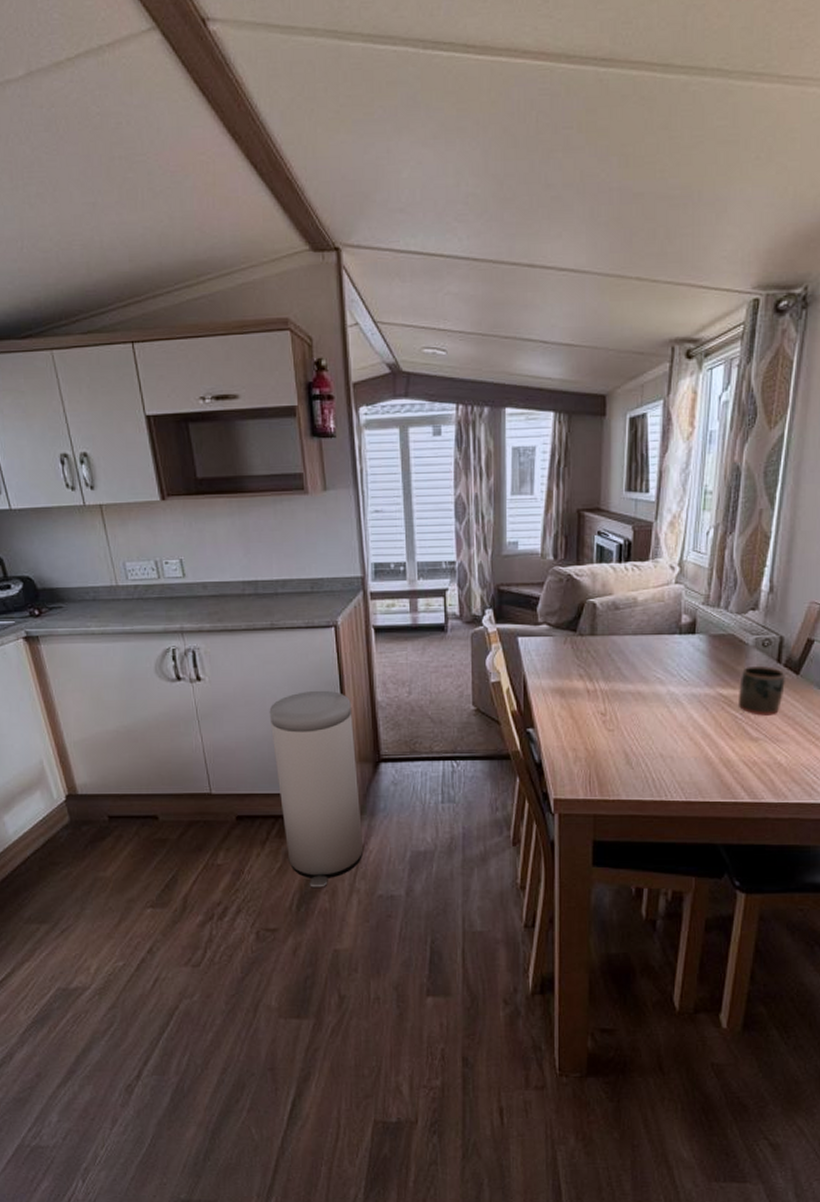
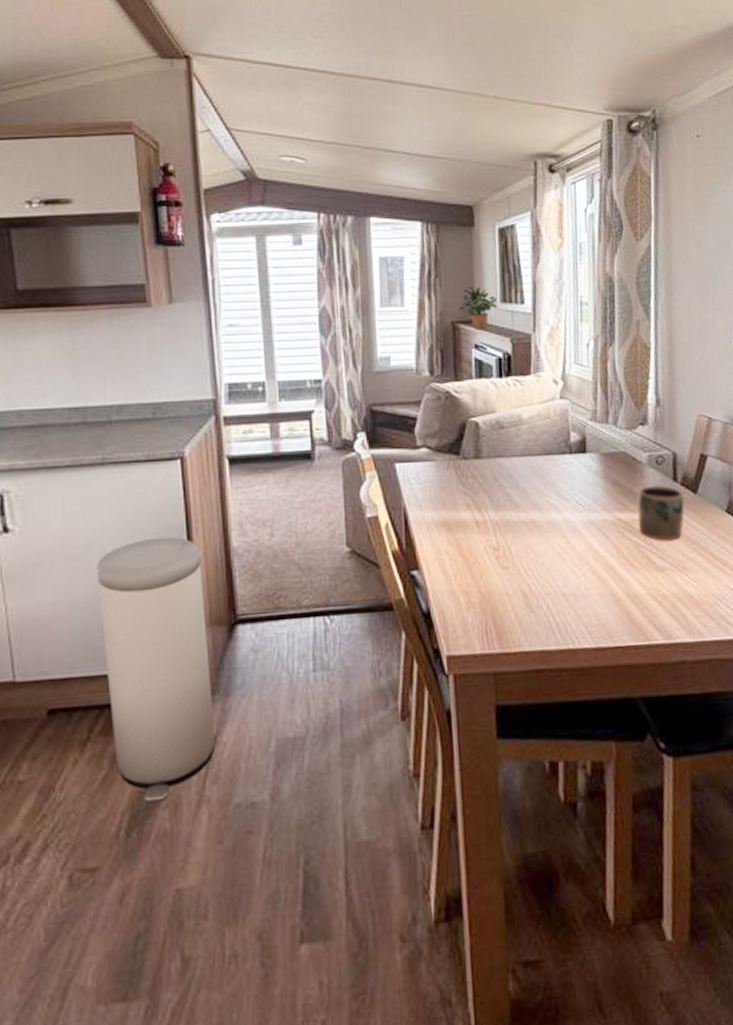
potted plant: none [585,475,622,517] -> present [458,286,497,329]

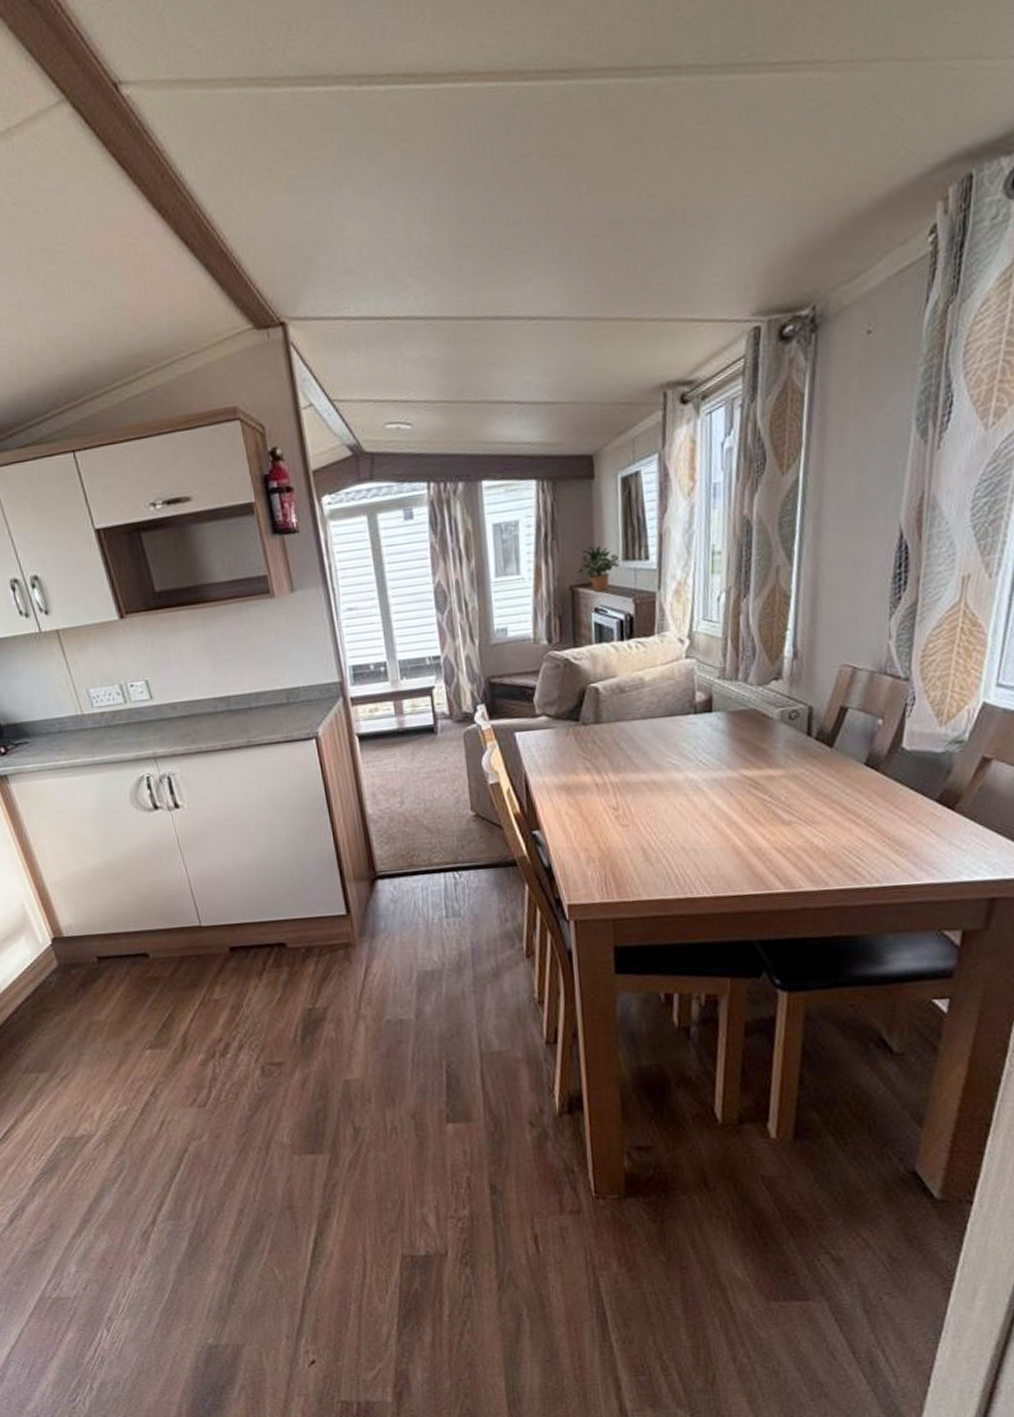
pedal bin: present [96,537,216,804] -> none [254,807,367,1018]
mug: present [637,485,685,541] -> none [765,741,818,796]

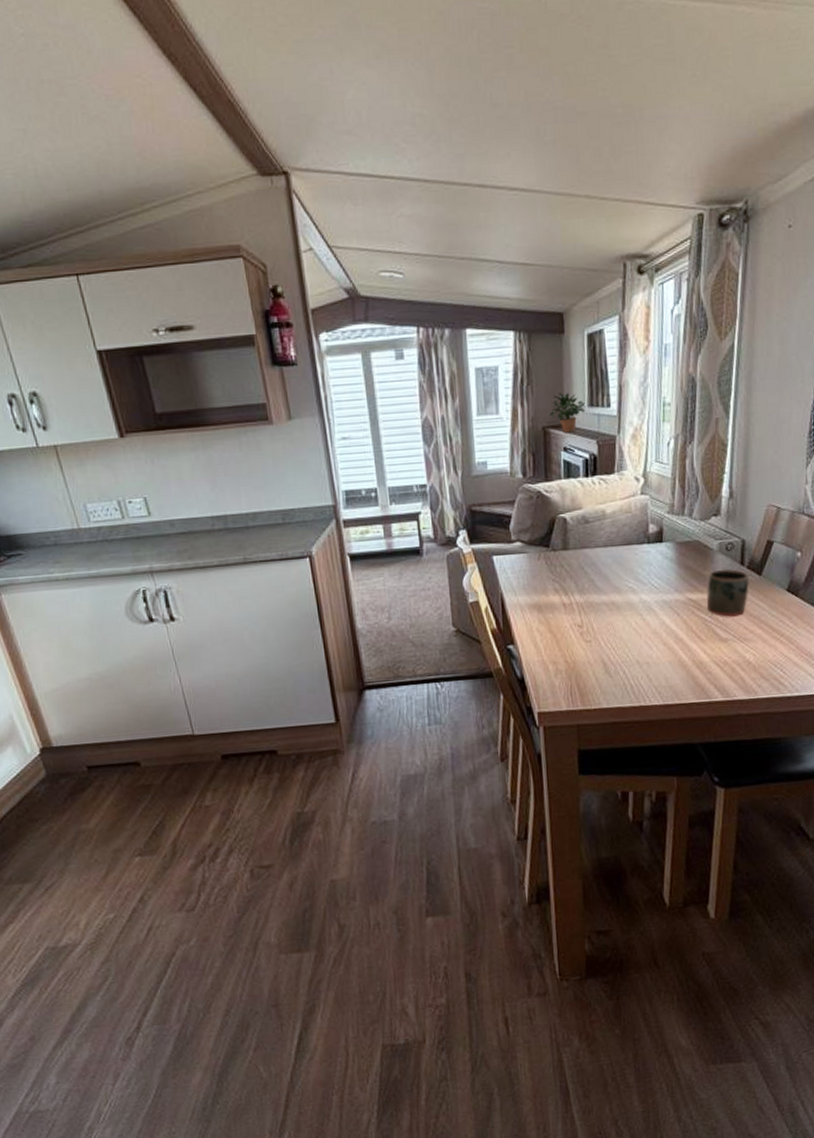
mug: none [765,741,818,796] -> present [707,569,749,617]

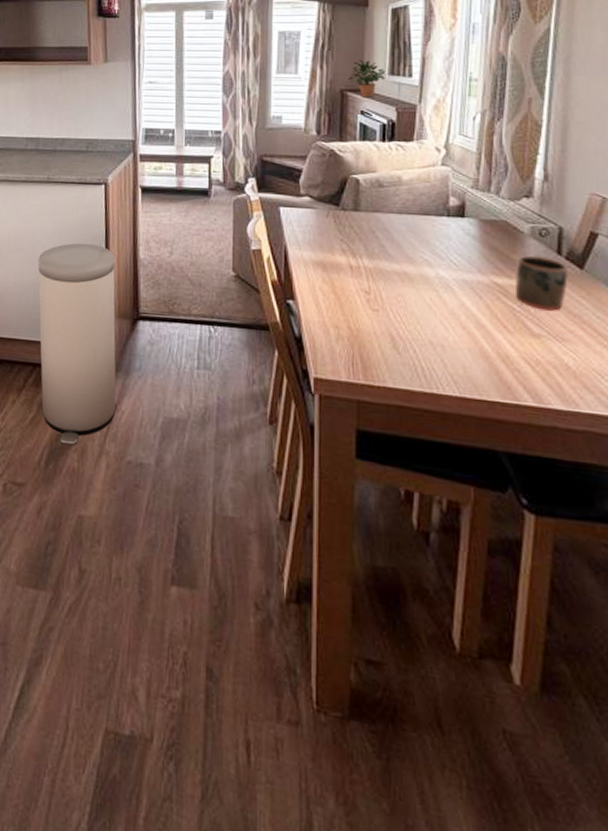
pedal bin: none [248,622,354,822] -> present [37,243,117,446]

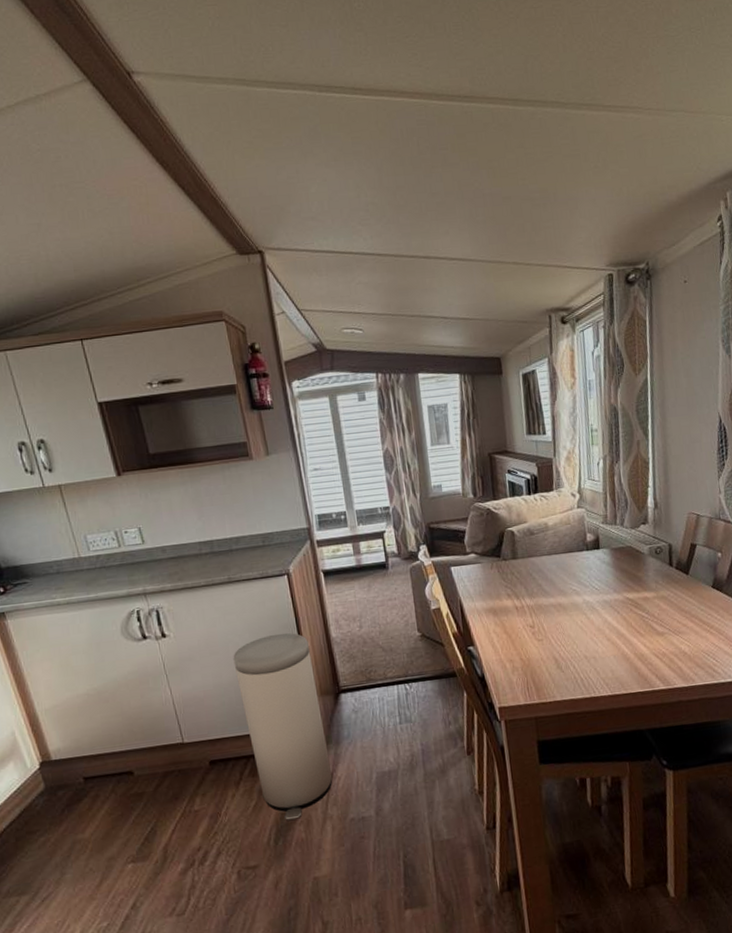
potted plant: present [348,59,385,97] -> none [493,423,524,458]
mug: present [515,255,568,311] -> none [641,570,679,612]

